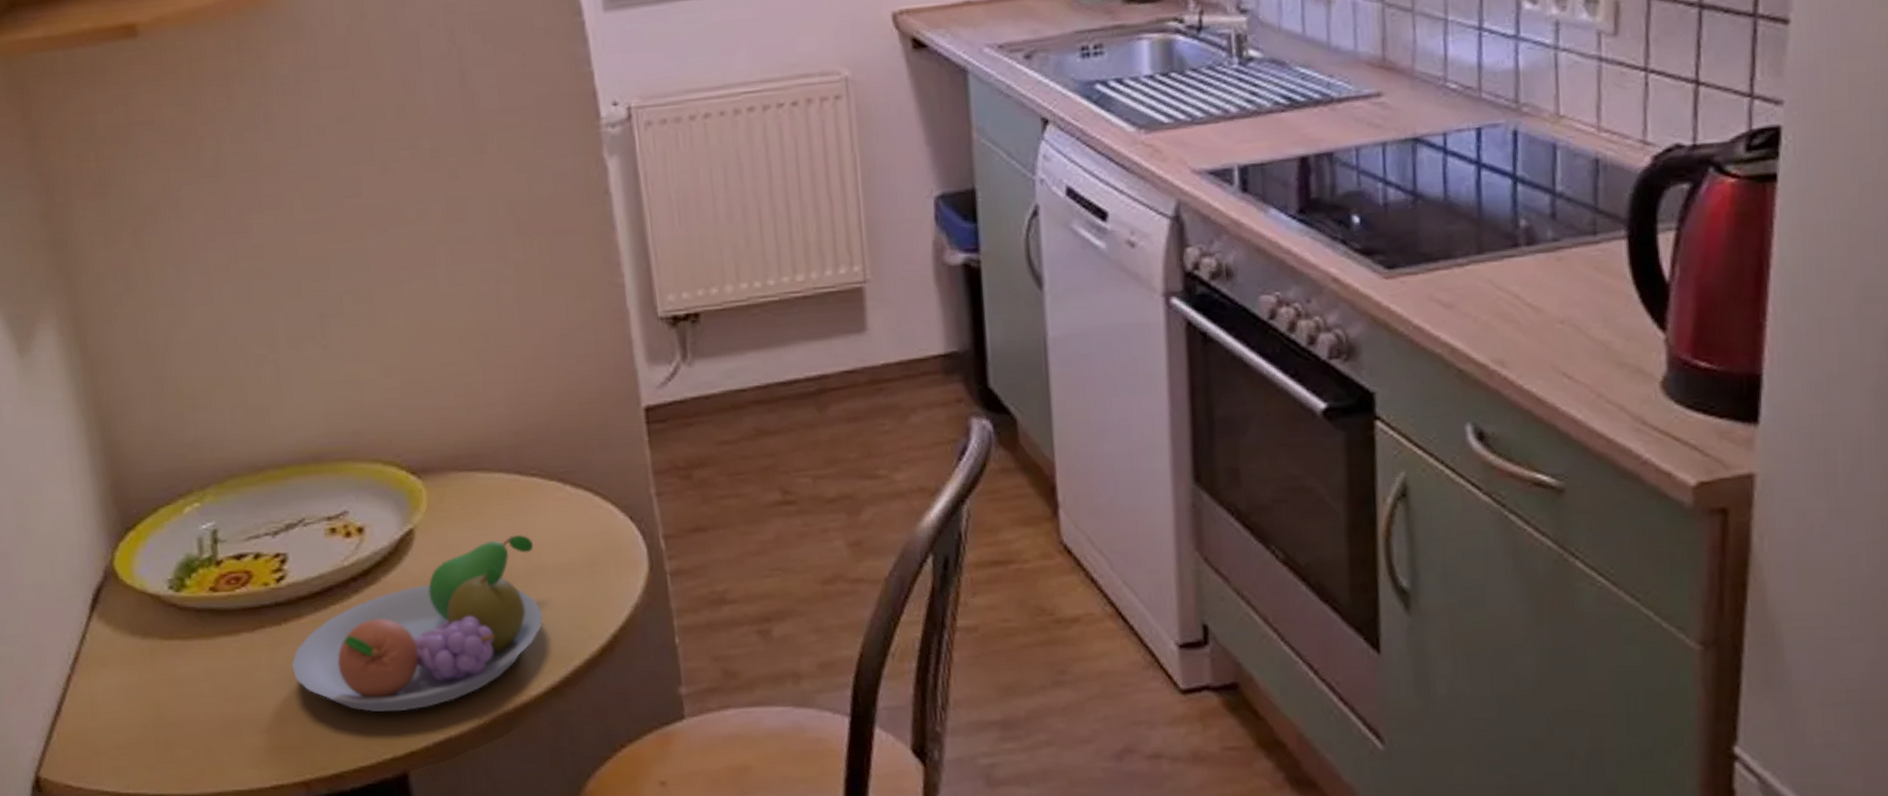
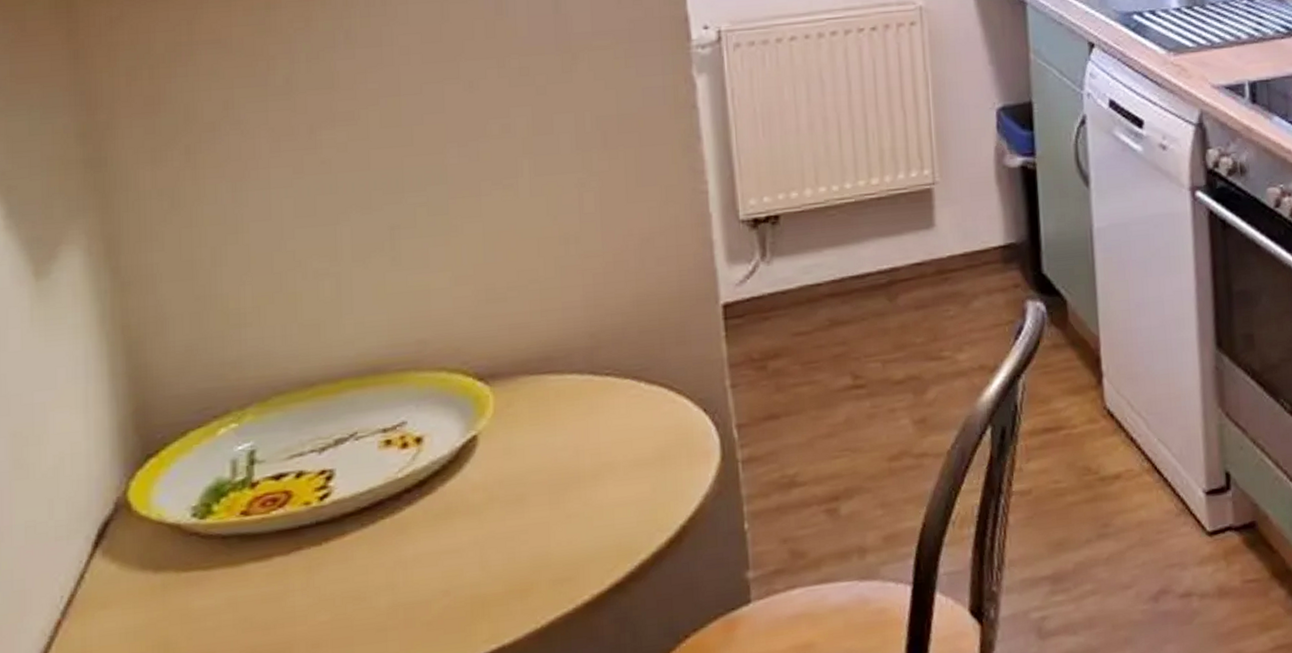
fruit bowl: present [292,535,543,712] -> none [330,434,610,628]

